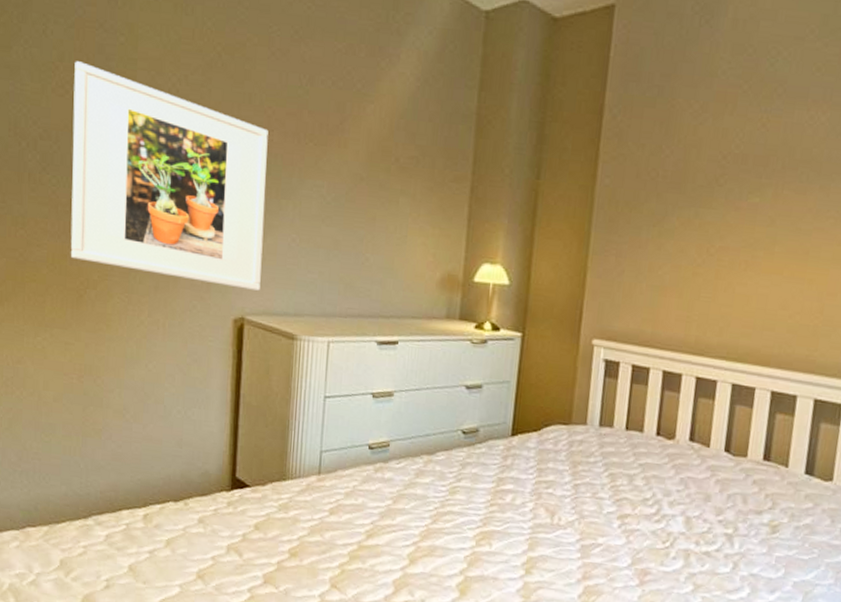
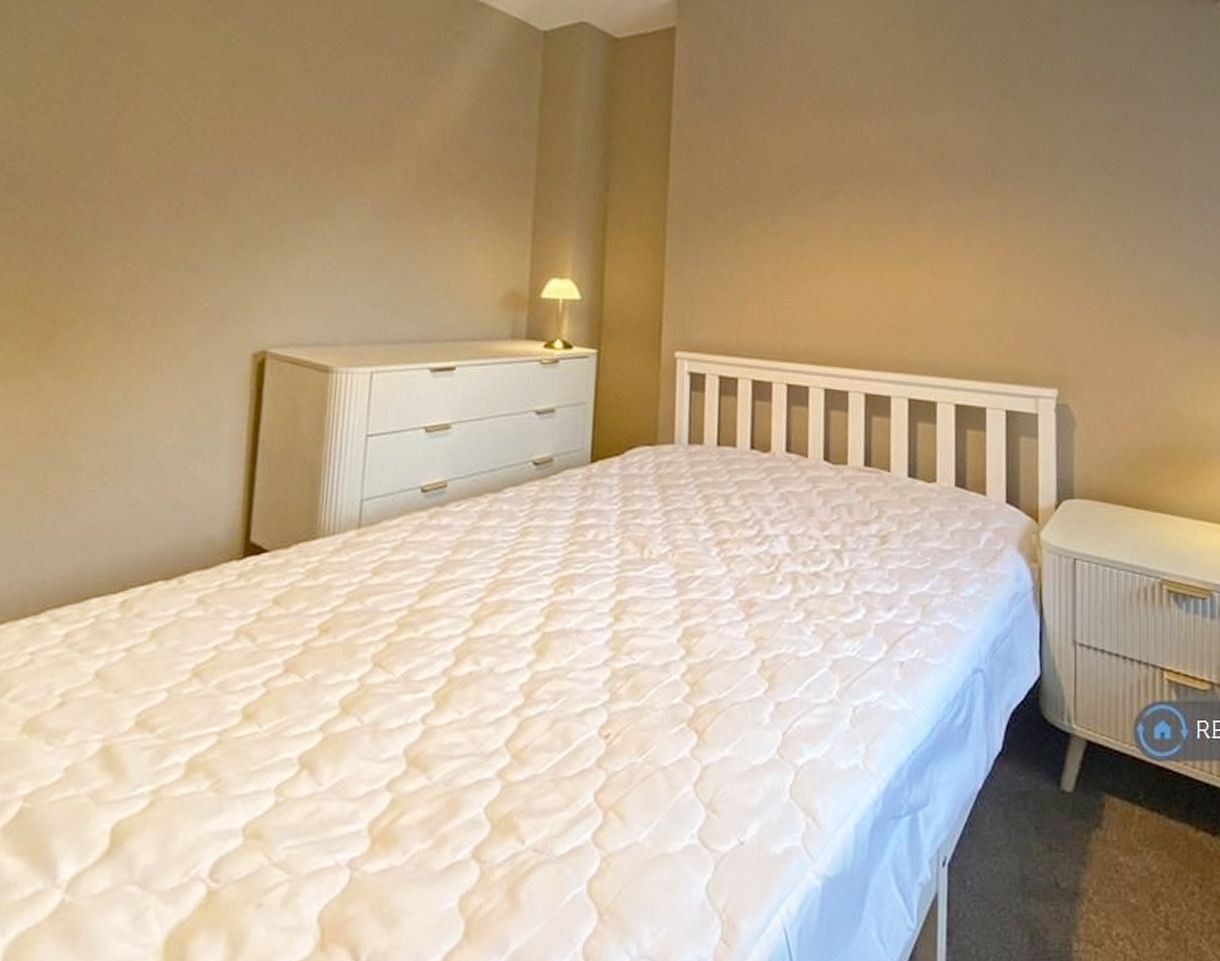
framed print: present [70,61,268,291] -> none [40,76,301,320]

